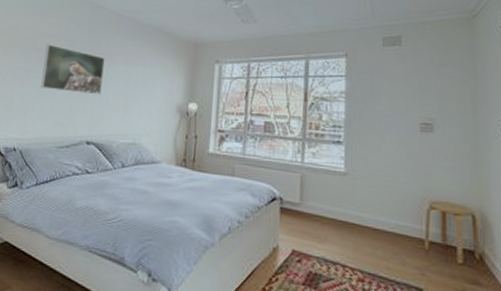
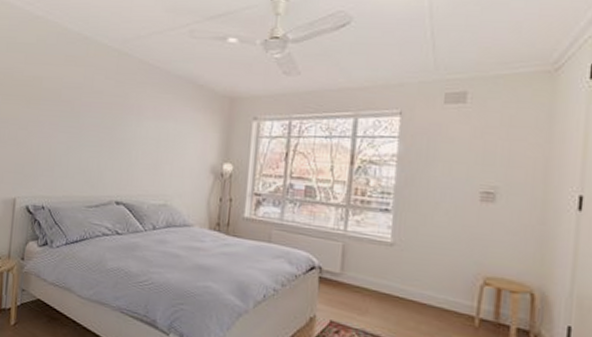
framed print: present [41,44,105,95] -> none [67,96,134,153]

